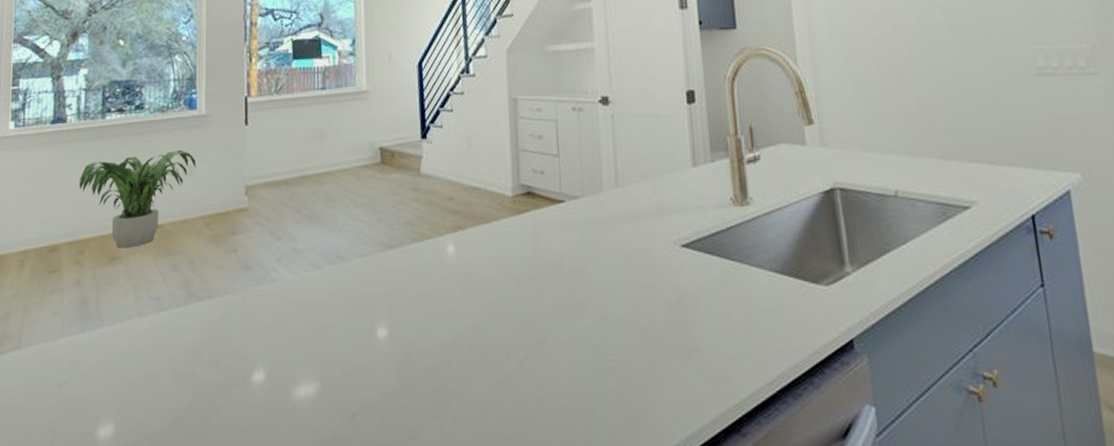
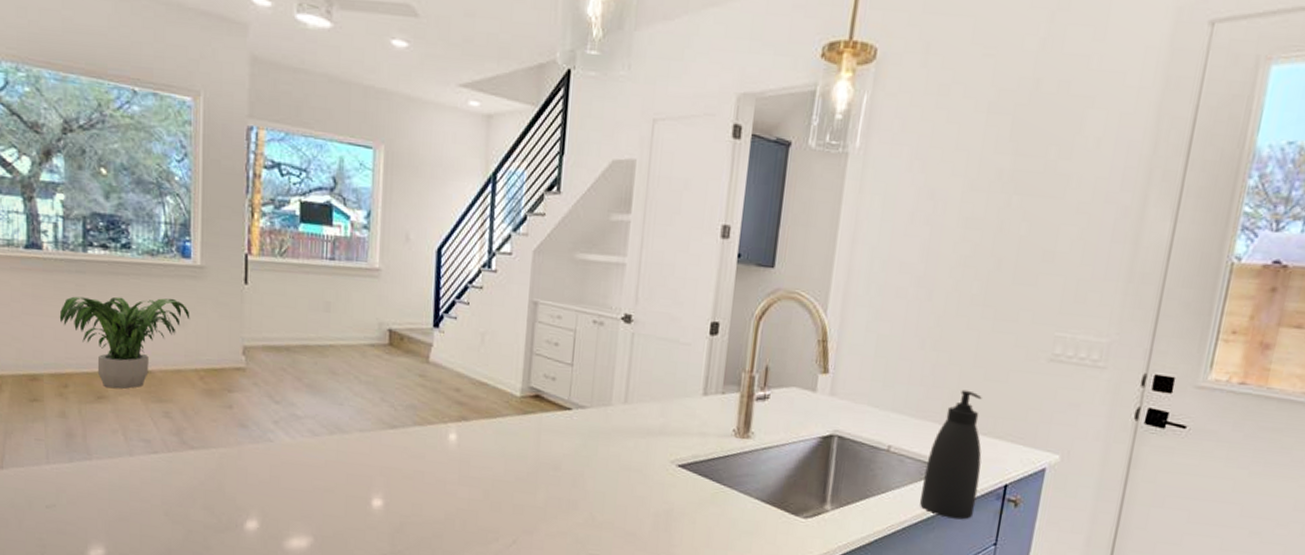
soap dispenser: none [940,119,1008,263] -> present [920,390,982,520]

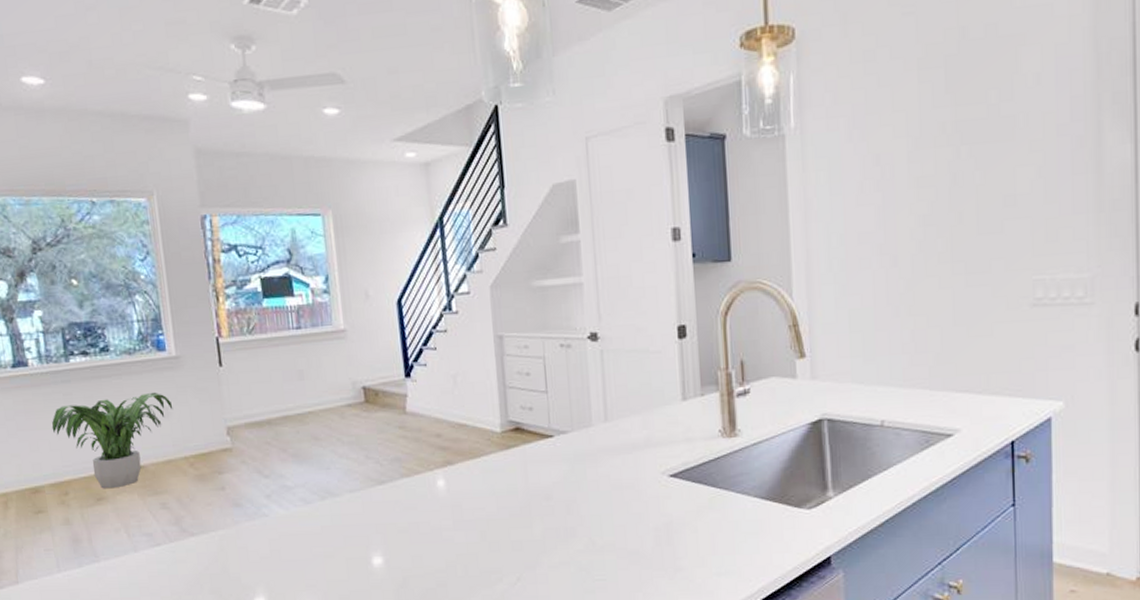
soap dispenser: present [920,390,982,520] -> none [924,350,985,486]

